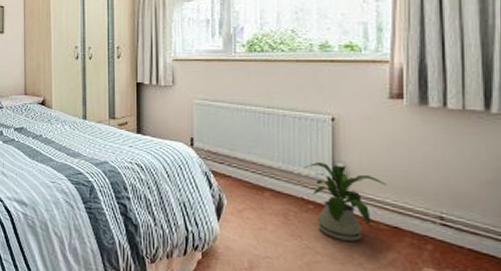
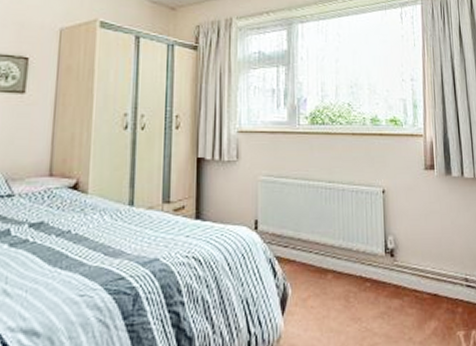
house plant: present [304,161,387,242] -> none [361,235,427,317]

